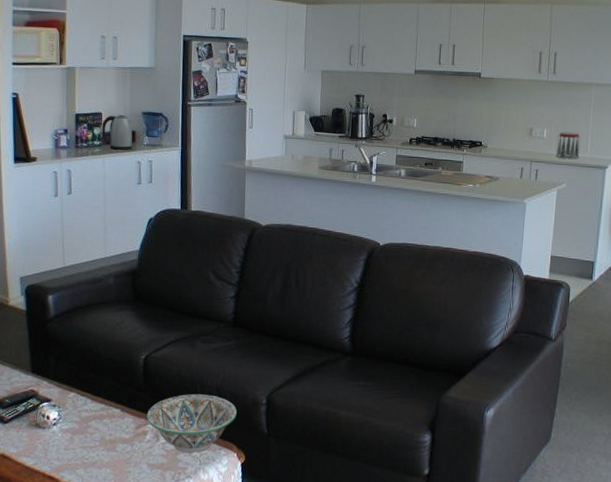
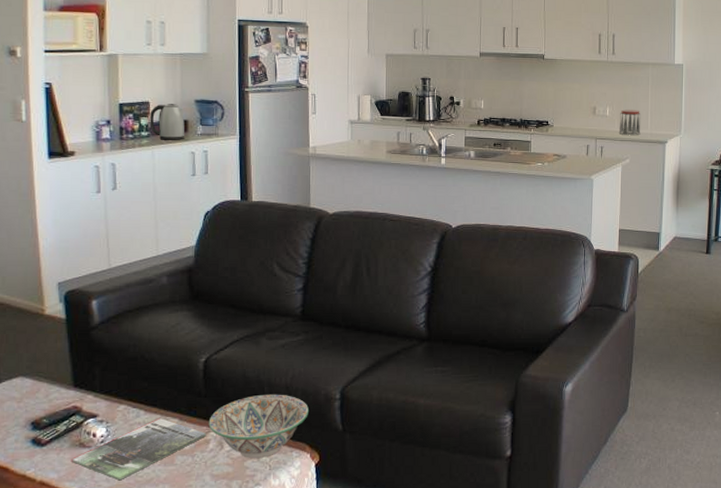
magazine: none [28,407,145,461] -> present [70,417,207,481]

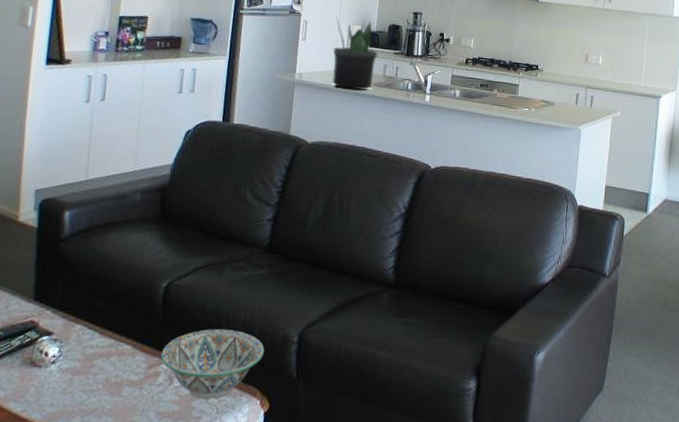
magazine: present [70,417,207,481] -> none [19,342,158,407]
kettle: present [150,104,185,140] -> none [145,20,180,57]
planter: none [344,87,391,159] -> present [332,15,379,90]
jar: present [618,109,641,135] -> none [611,59,635,87]

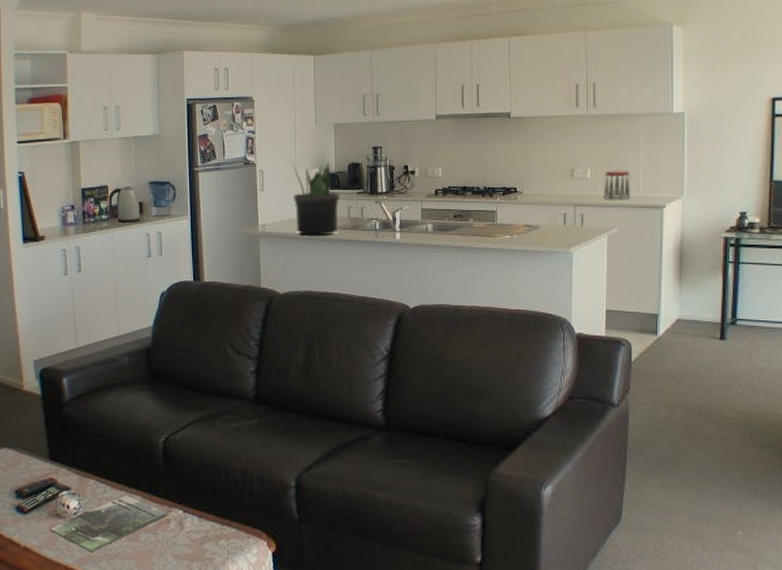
magazine: none [19,342,158,407] -> present [49,494,168,553]
kettle: none [145,20,180,57] -> present [109,187,140,223]
decorative bowl: present [160,328,265,399] -> none [169,477,265,542]
jar: none [611,59,635,87] -> present [603,170,631,200]

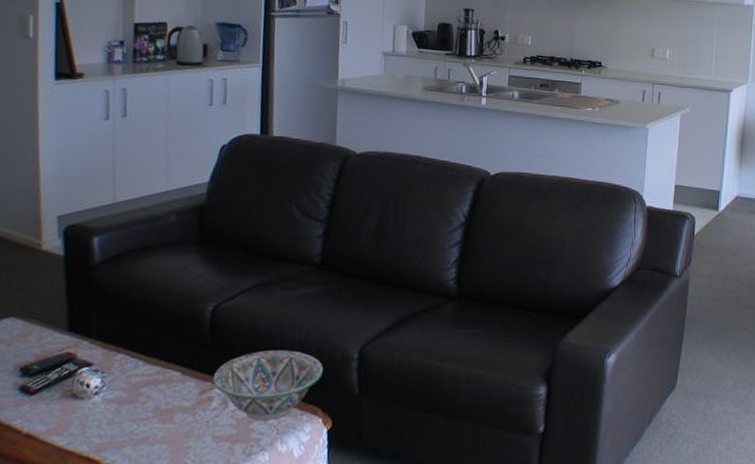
magazine: present [49,494,168,553] -> none [61,369,211,438]
decorative bowl: none [169,477,265,542] -> present [212,349,324,420]
planter: present [291,161,341,236] -> none [377,15,428,96]
jar: present [603,170,631,200] -> none [679,52,704,82]

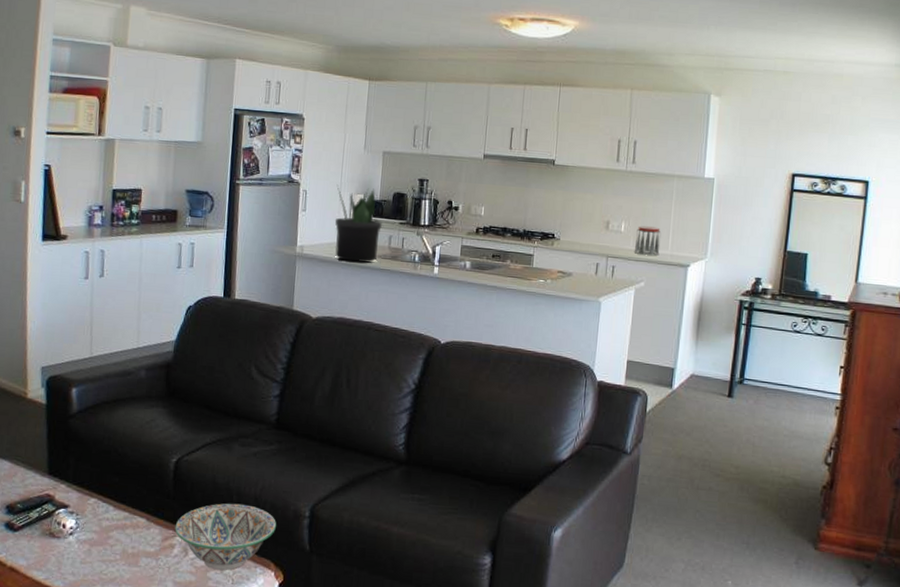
kettle: present [166,25,205,66] -> none [140,192,175,231]
planter: none [377,15,428,96] -> present [335,184,383,263]
jar: none [679,52,704,82] -> present [634,226,661,256]

